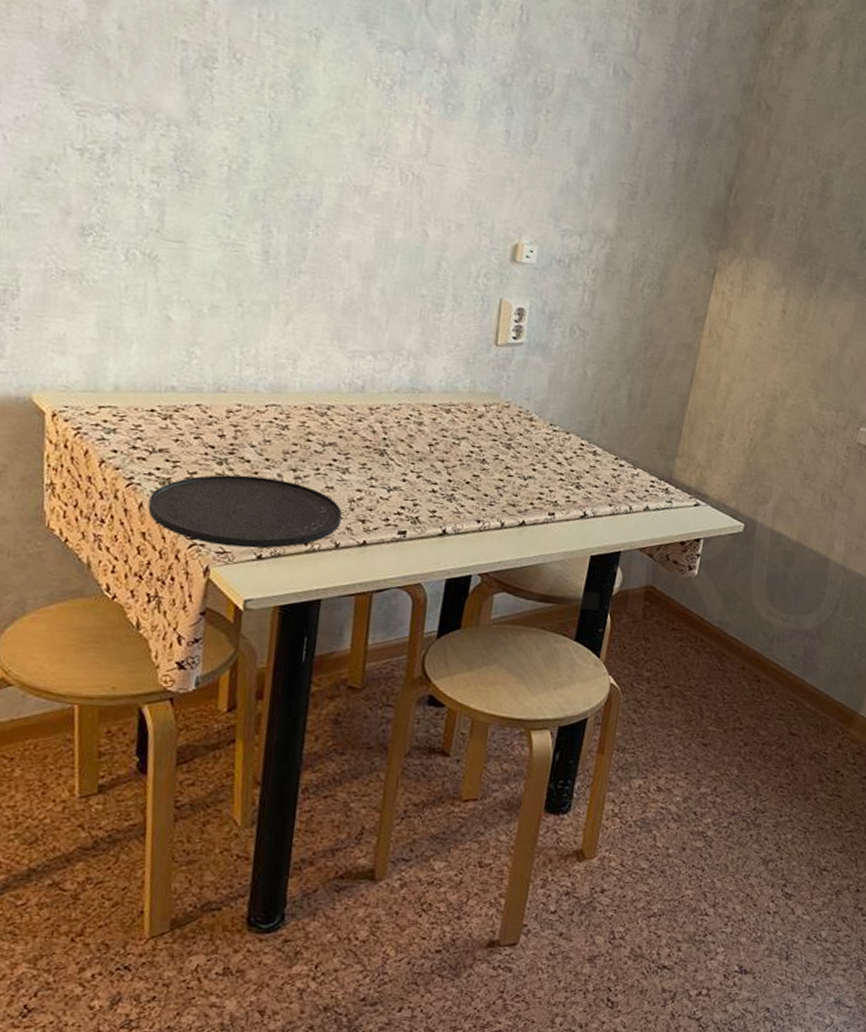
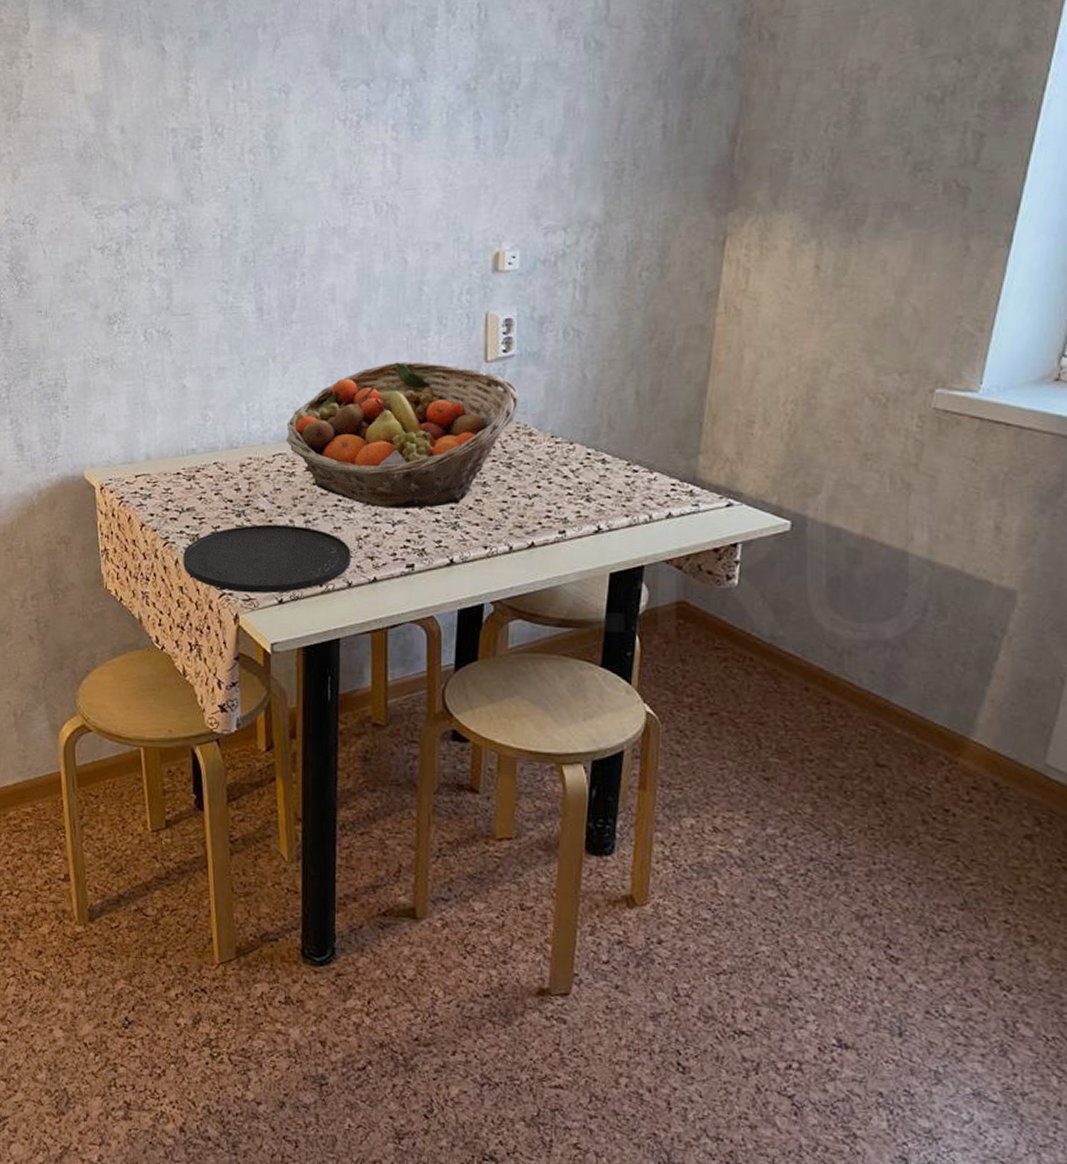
fruit basket: none [282,330,526,479] -> present [286,362,521,508]

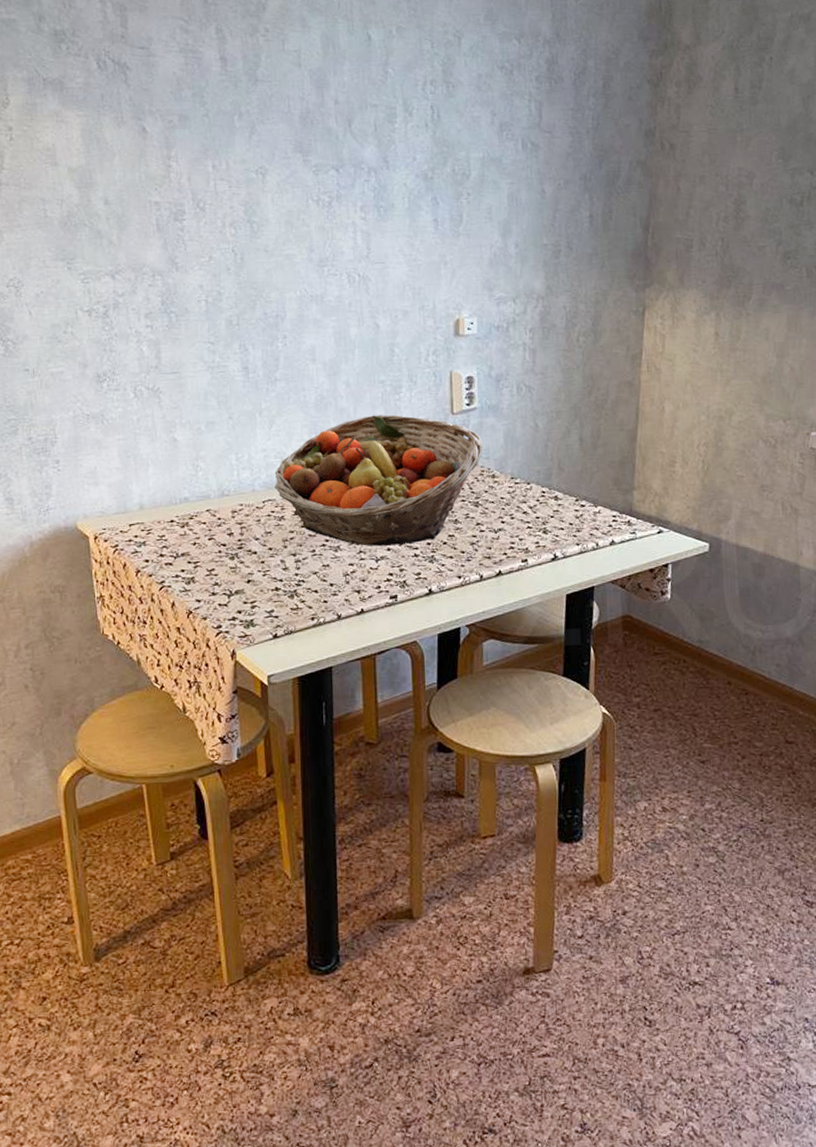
plate: present [183,524,351,593] -> none [179,564,340,630]

